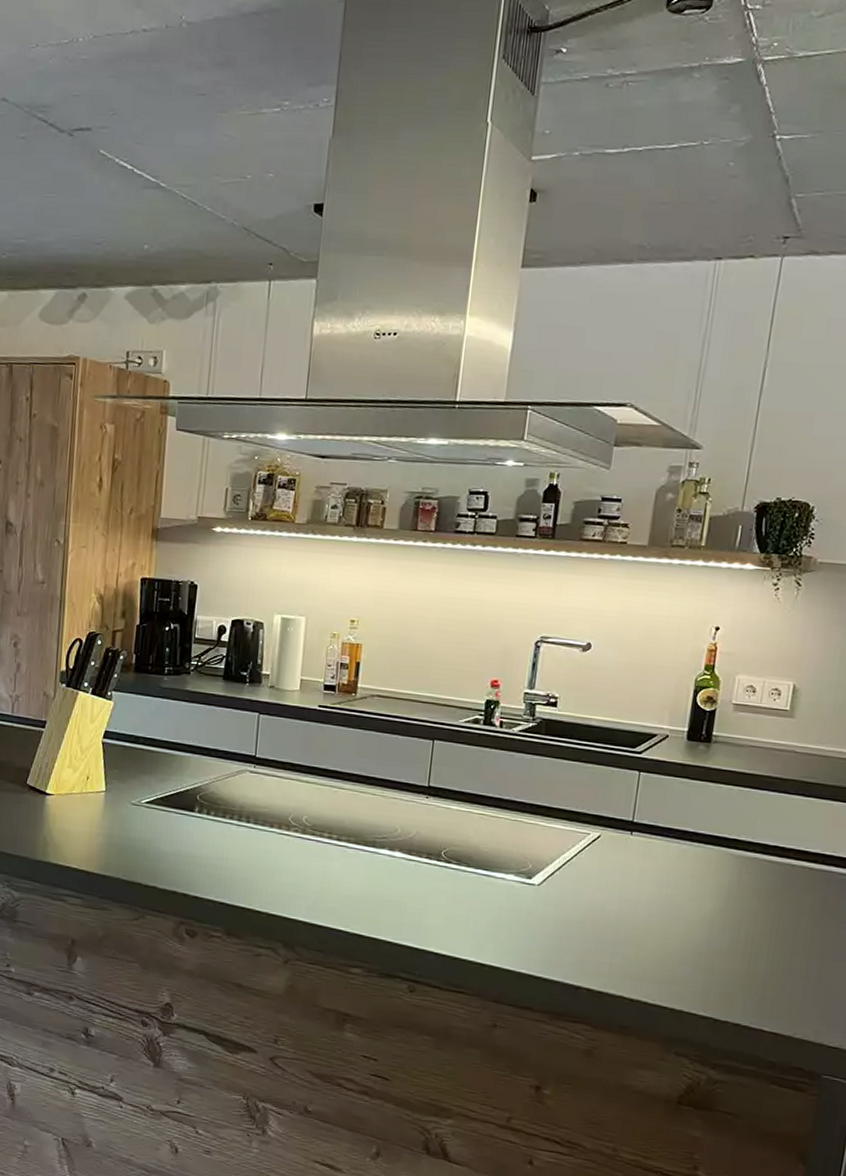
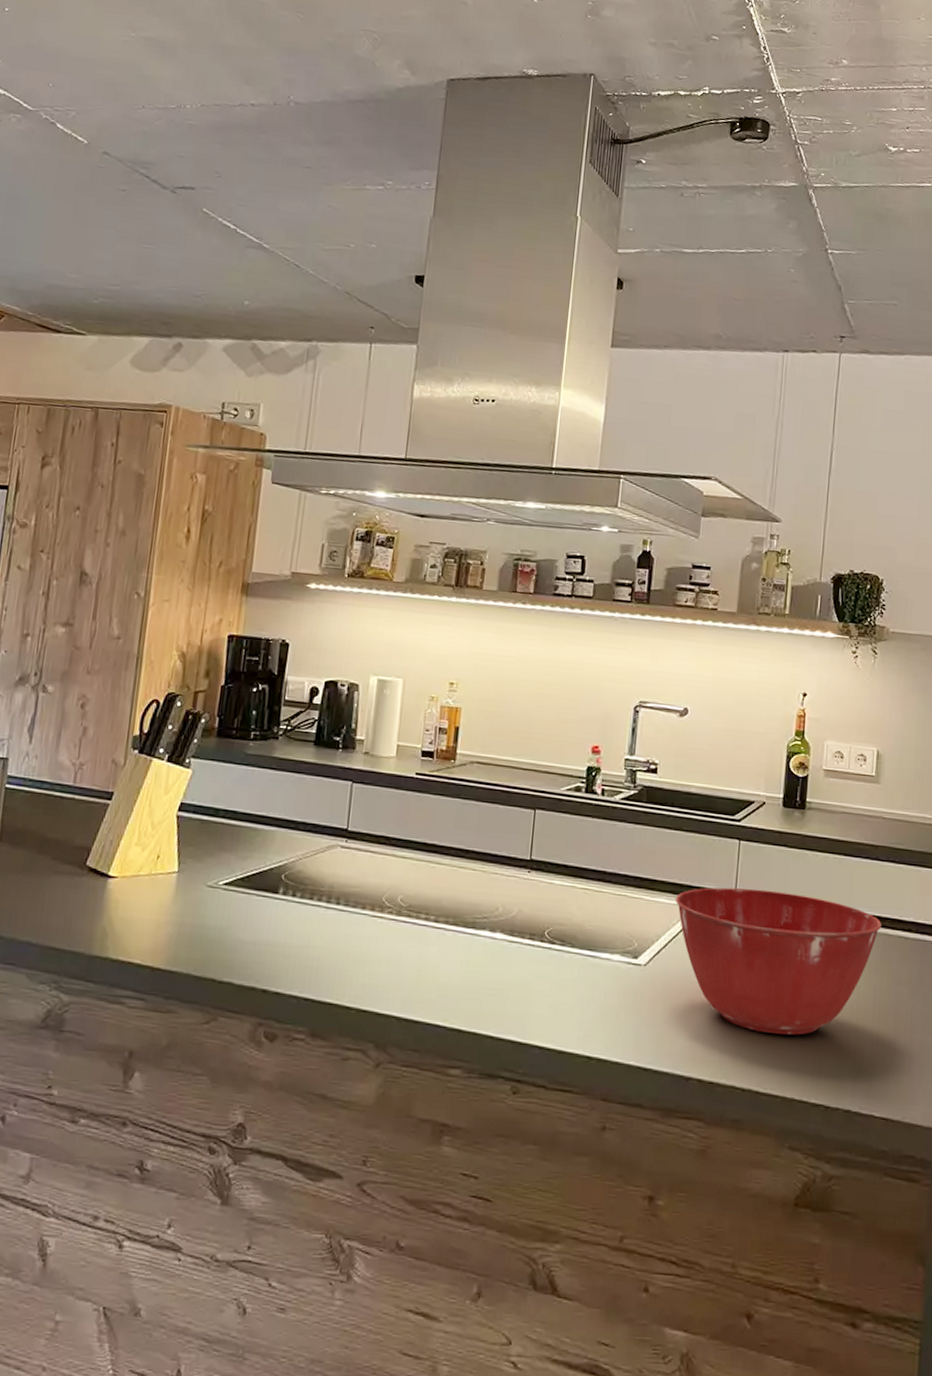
mixing bowl: none [571,815,786,954] -> present [676,887,882,1035]

